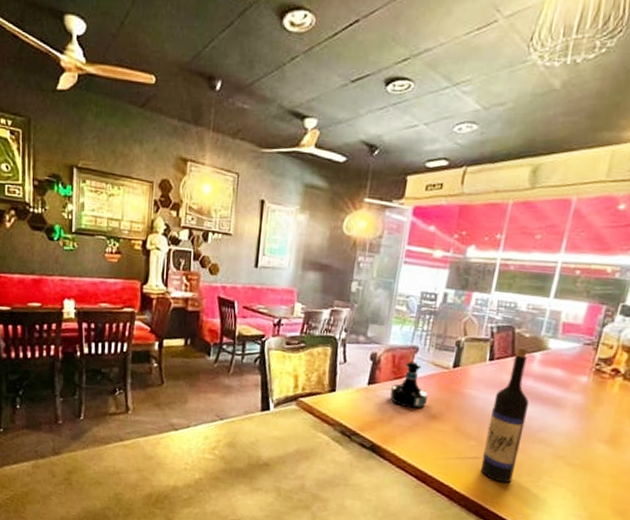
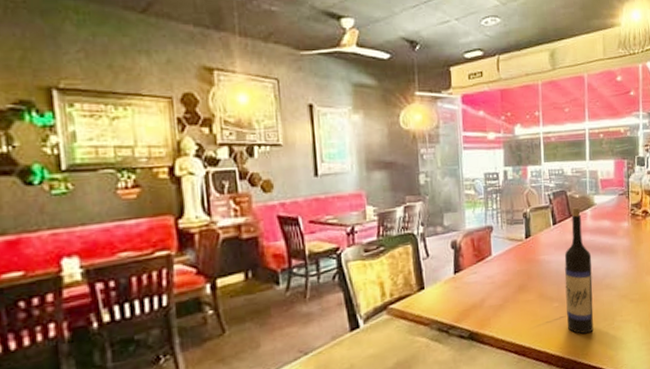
tequila bottle: present [389,361,428,409] -> none [476,241,510,288]

